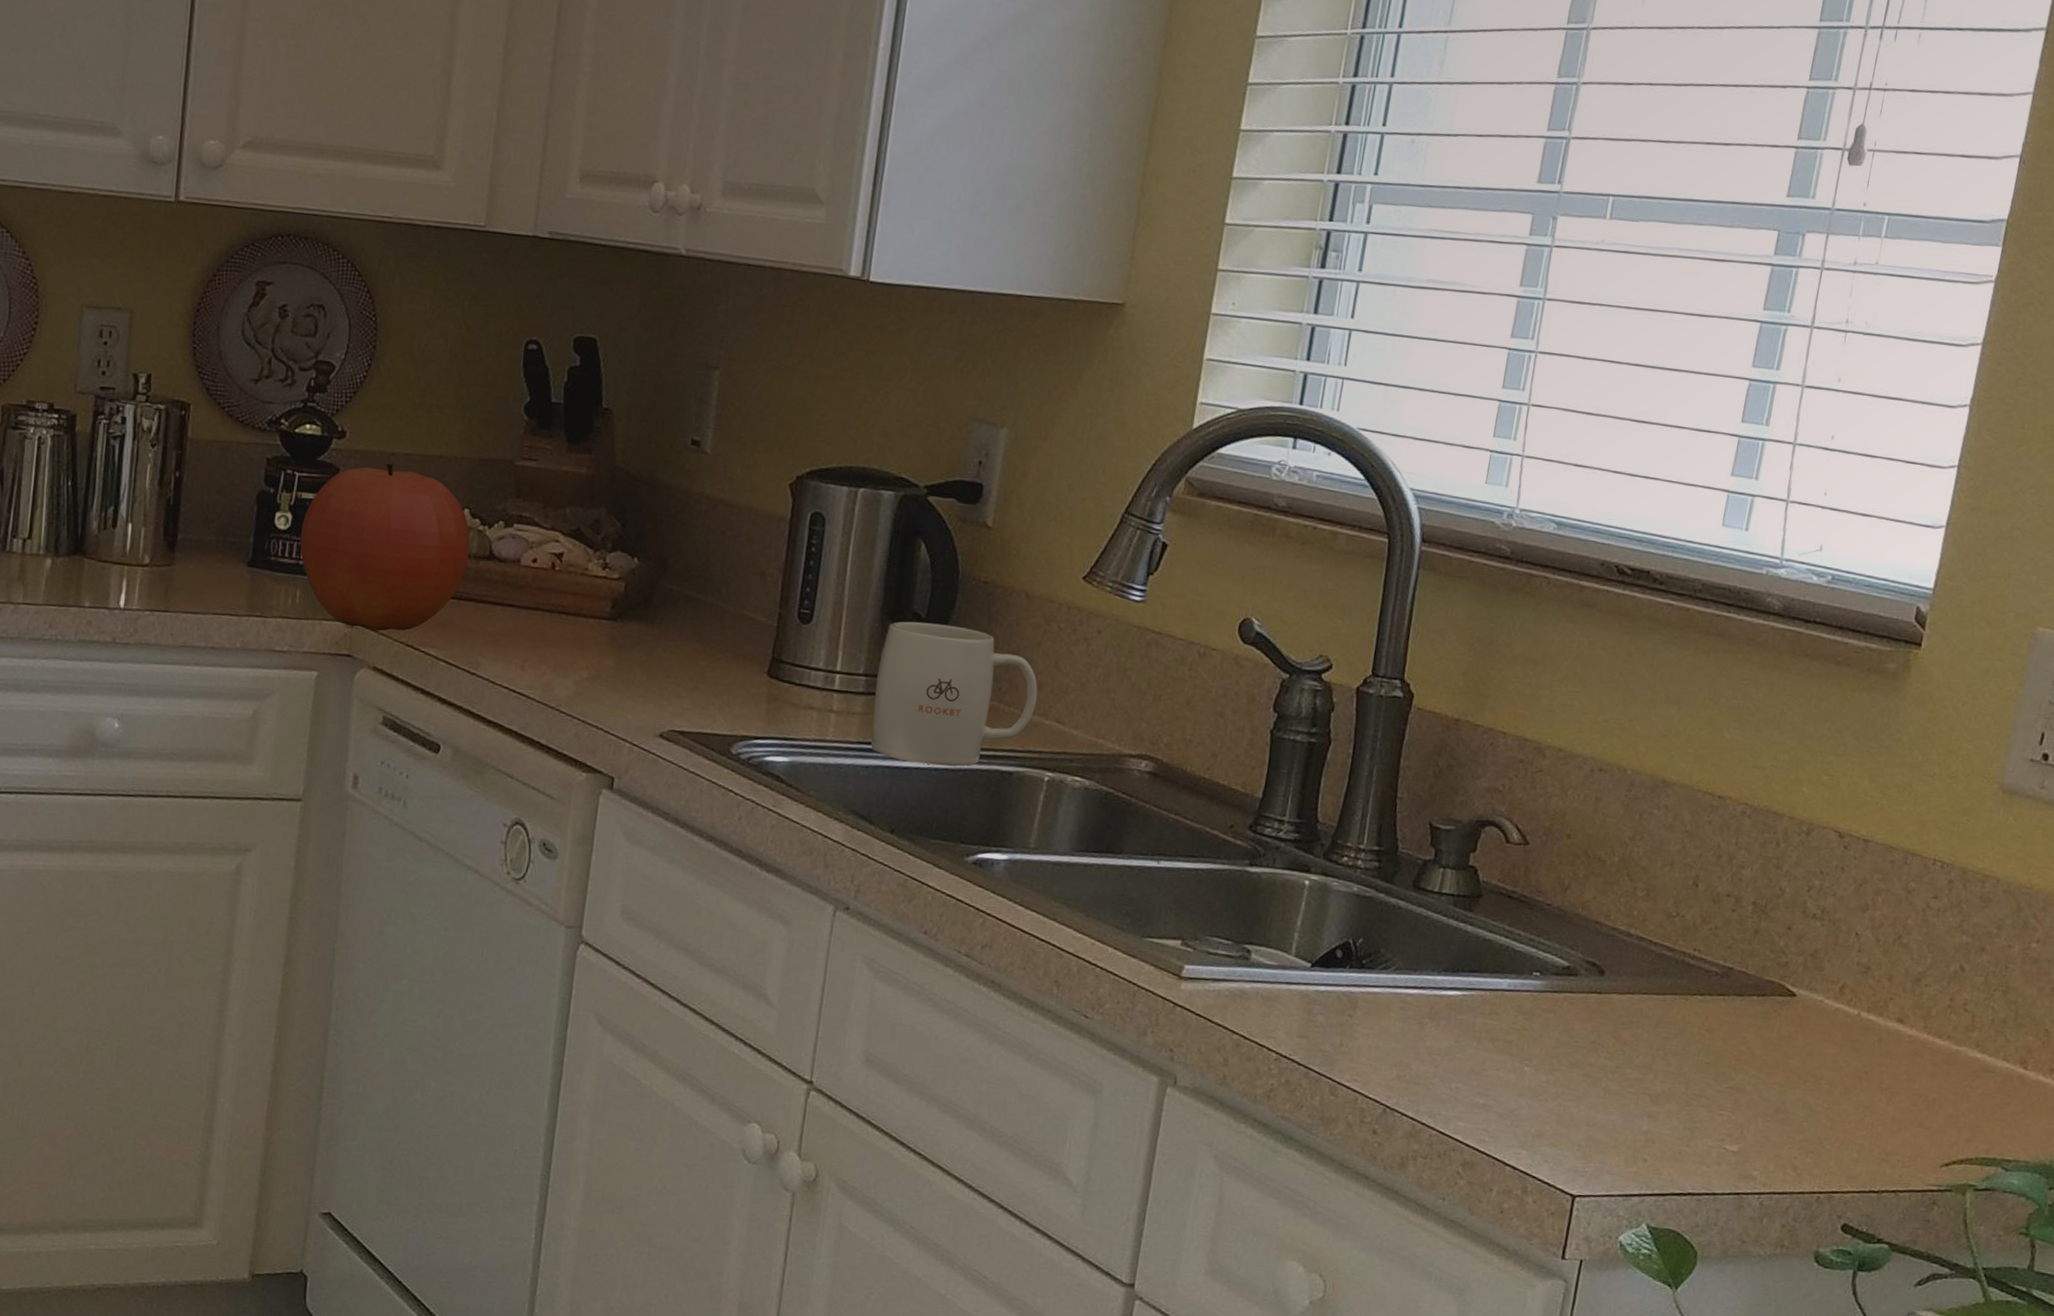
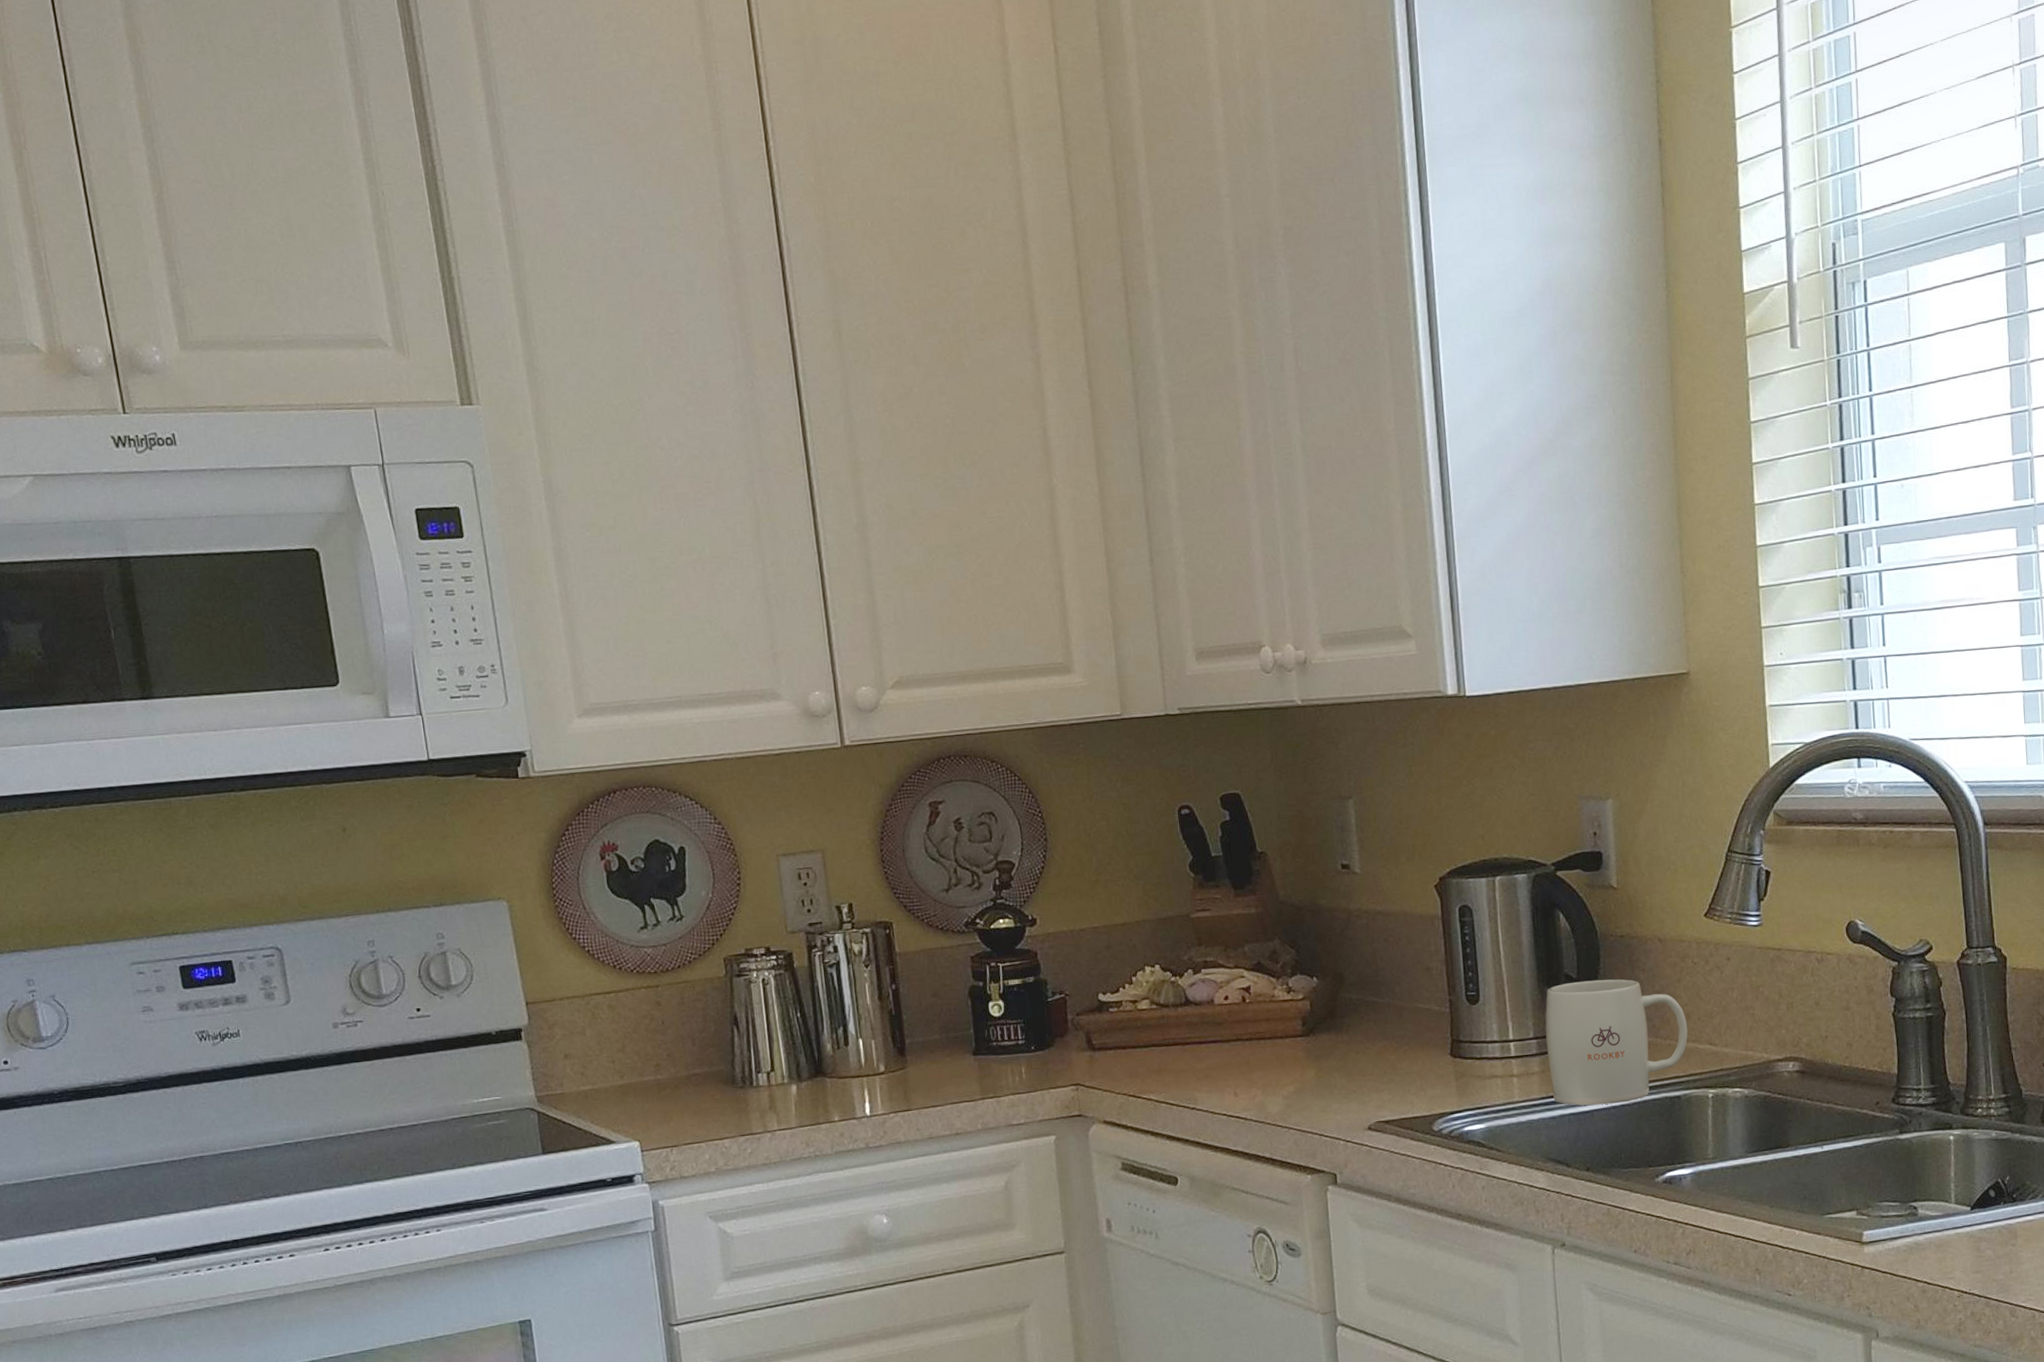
fruit: present [300,463,471,631] -> none [1014,938,1168,1090]

